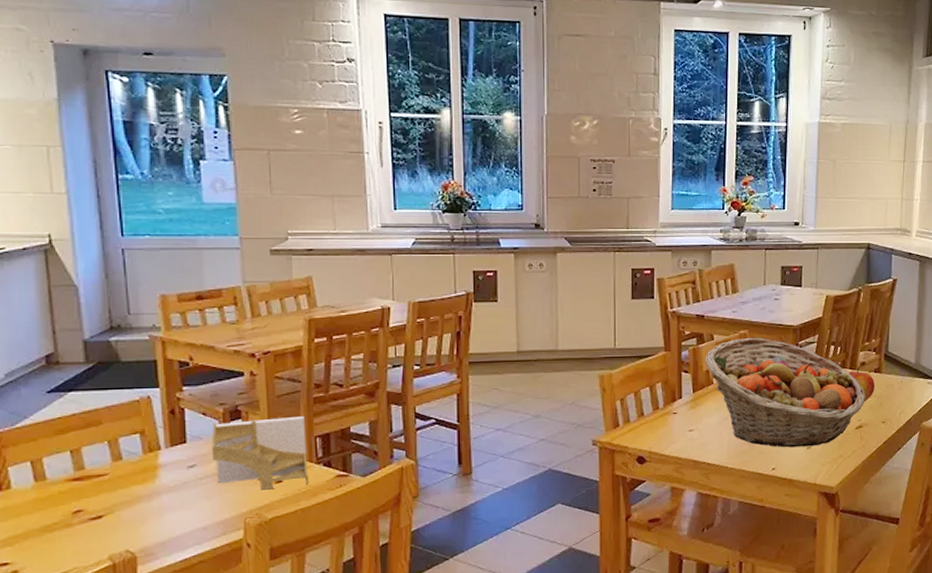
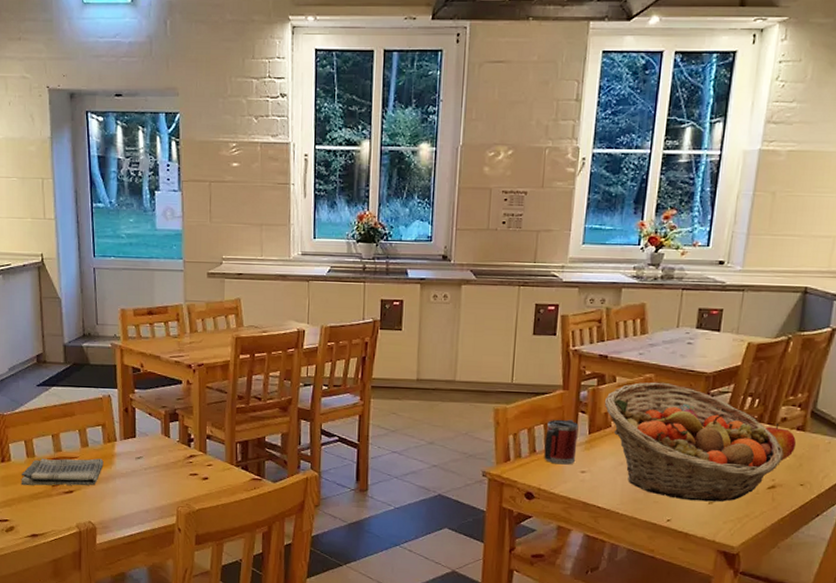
dish towel: none [26,473,144,518] -> present [21,458,104,486]
napkin holder: present [211,415,309,490] -> none [154,423,229,485]
mug: none [652,380,683,426] -> present [544,419,579,465]

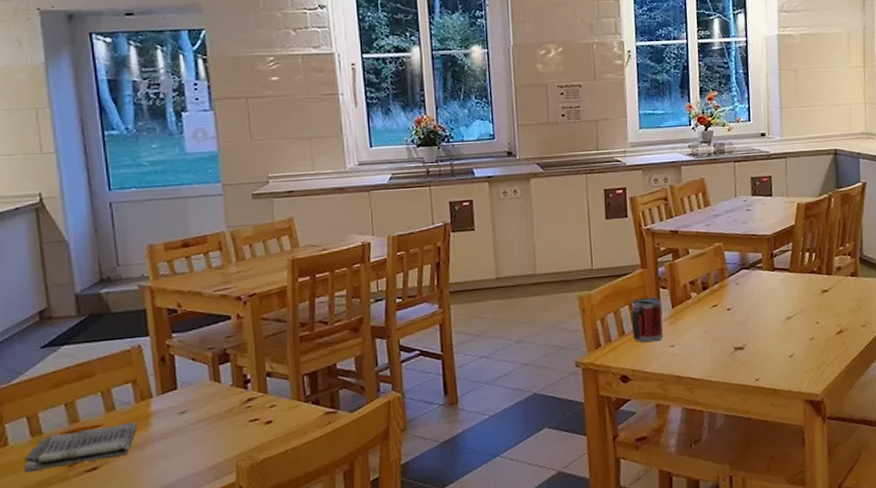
fruit basket: present [605,382,784,502] -> none [682,249,844,358]
apple: present [765,422,797,460] -> none [825,272,853,306]

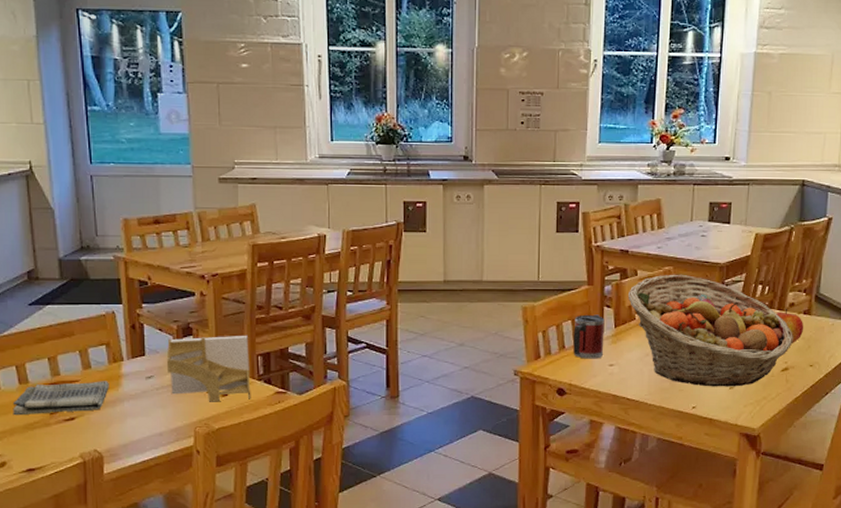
napkin holder: none [201,355,298,432] -> present [166,335,251,402]
fruit basket: none [682,249,844,358] -> present [628,274,793,387]
apple: none [825,272,853,306] -> present [776,308,804,343]

